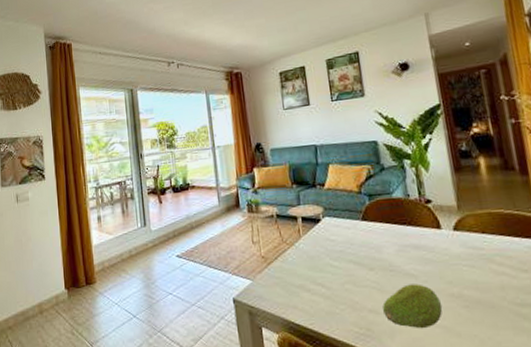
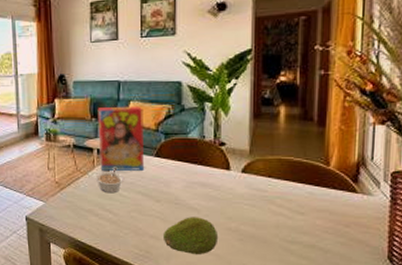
cereal box: none [297,168,352,240] -> present [97,105,145,172]
legume: none [302,236,334,265] -> present [95,168,125,194]

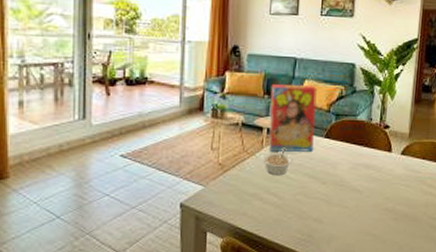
fruit: present [164,217,219,255] -> none [326,198,377,237]

